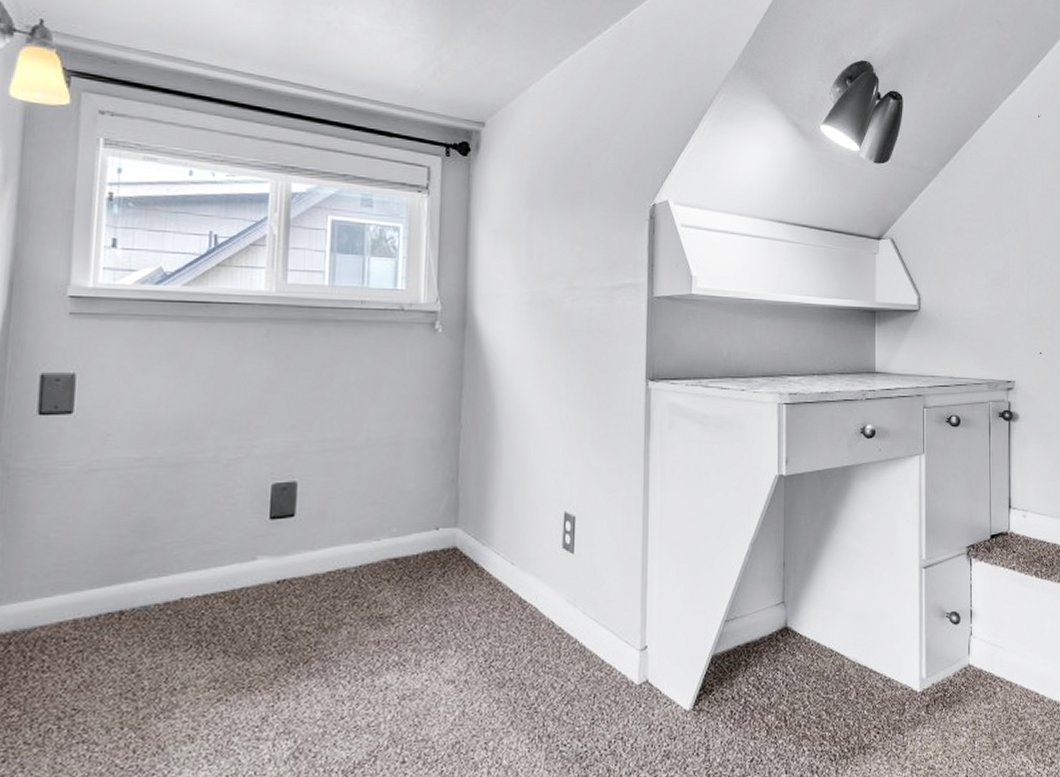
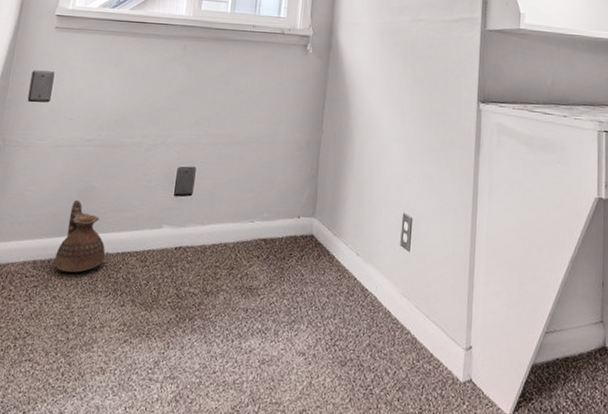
ceramic jug: none [105,537,180,628] -> present [54,199,106,273]

